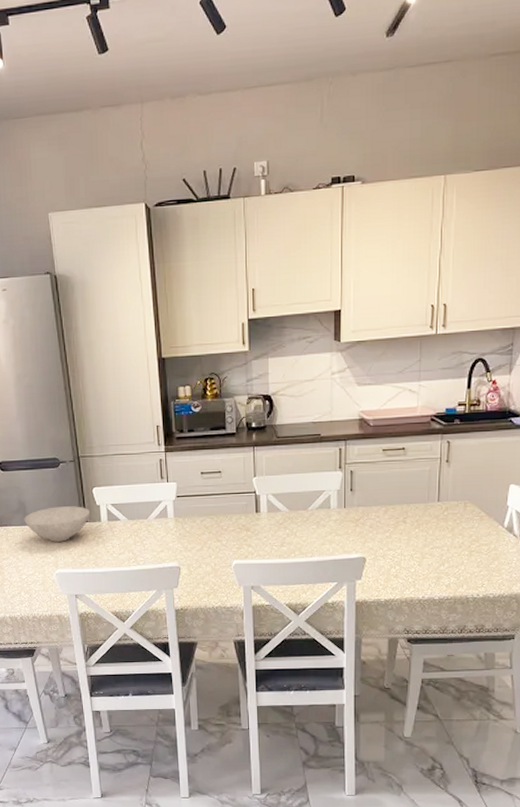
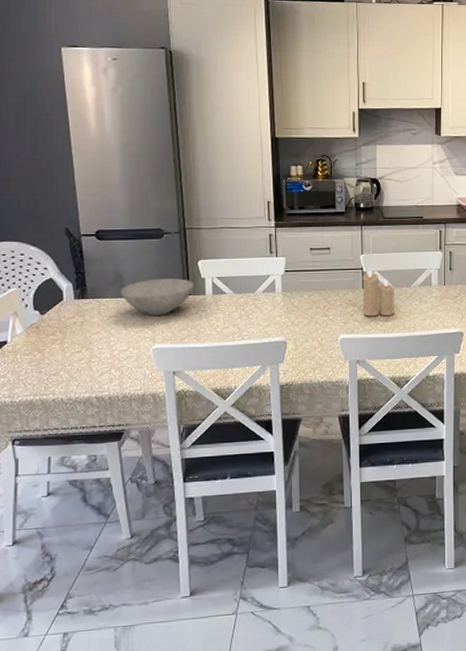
candle: none [255,492,290,542] -> present [362,269,395,317]

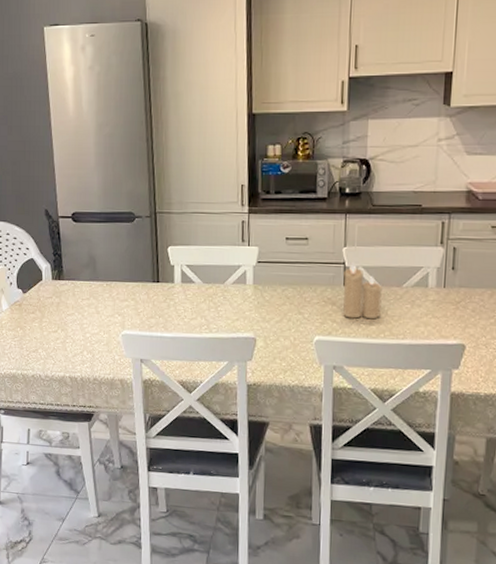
bowl: present [120,278,194,315] -> none [93,263,163,301]

